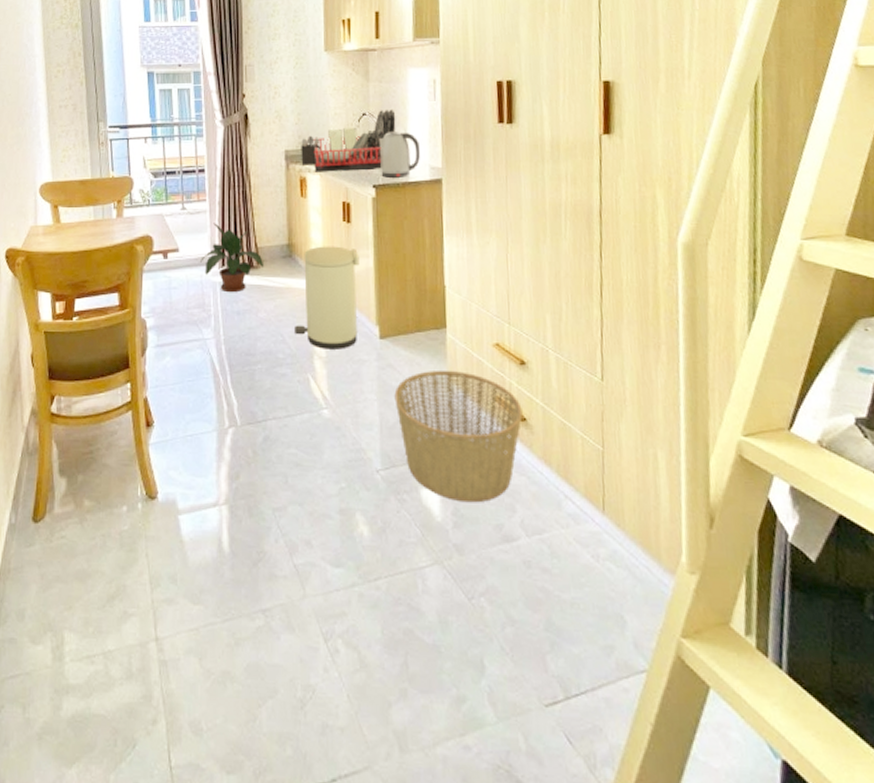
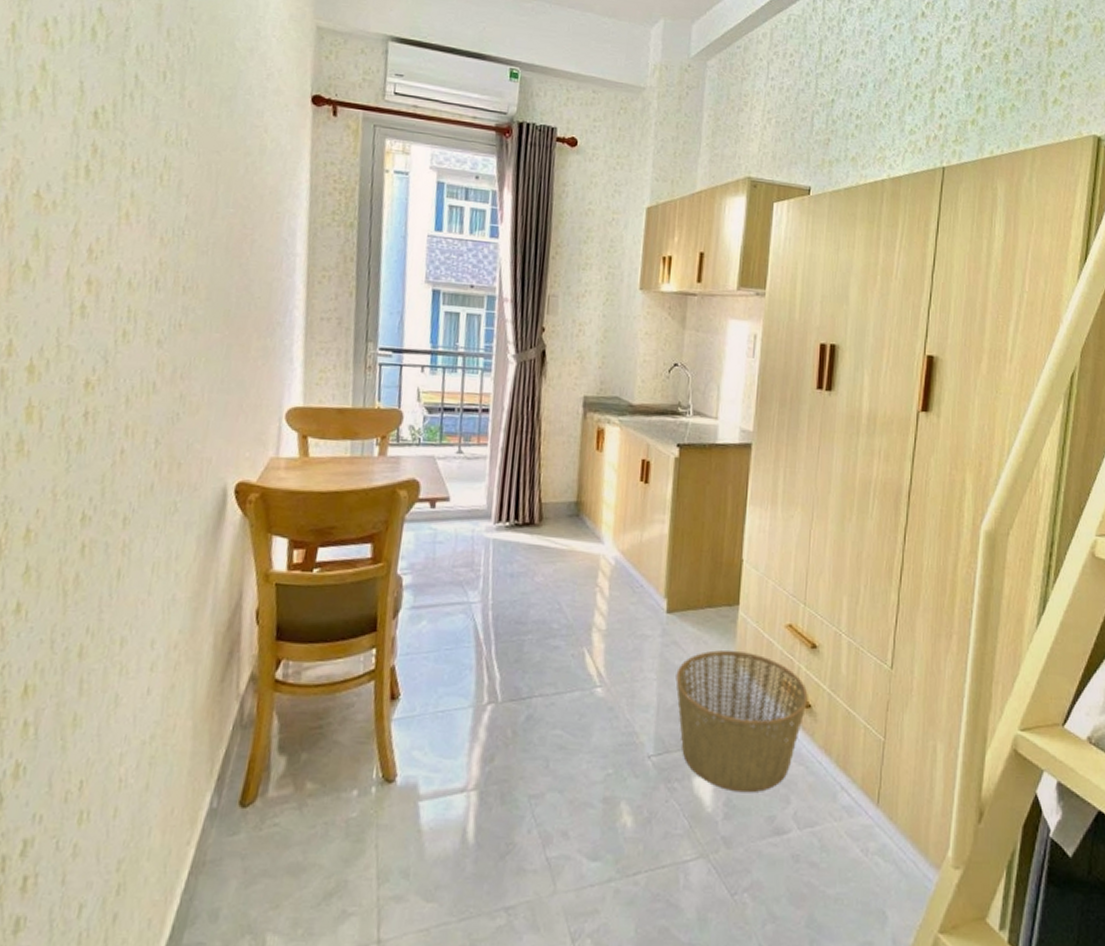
potted plant: present [200,223,265,293] -> none [474,471,547,553]
pedal bin: present [295,246,360,349] -> none [574,506,654,622]
dish rack: present [301,109,396,172] -> none [600,362,710,427]
kettle: present [378,132,420,178] -> none [687,387,732,439]

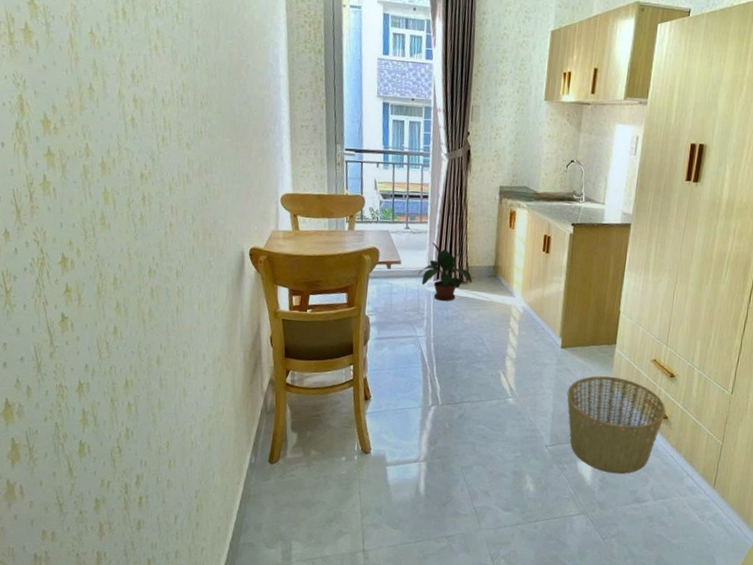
potted plant: none [474,471,547,553] -> present [419,242,473,302]

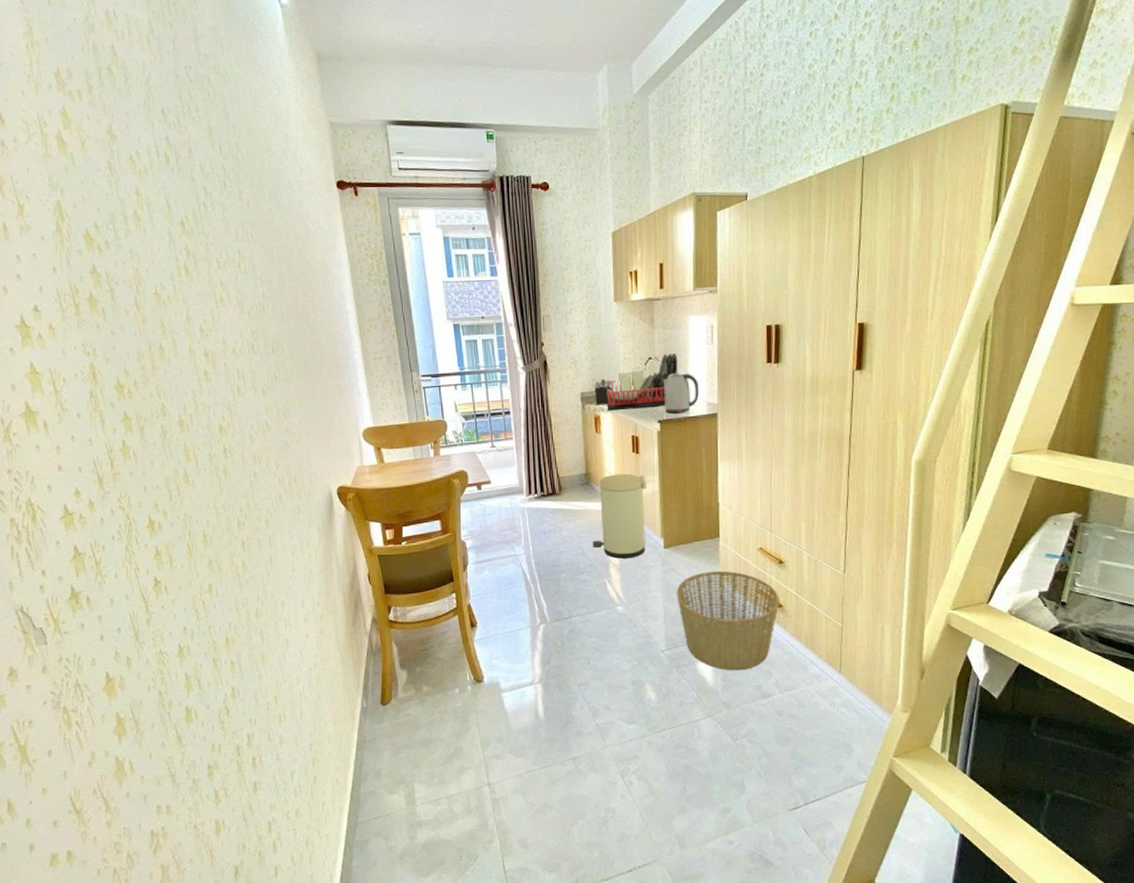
potted plant: present [419,242,473,302] -> none [510,458,566,516]
pedal bin: none [492,270,553,354] -> present [593,473,647,559]
dish rack: none [513,159,600,211] -> present [595,353,678,411]
kettle: none [580,179,616,220] -> present [663,373,699,414]

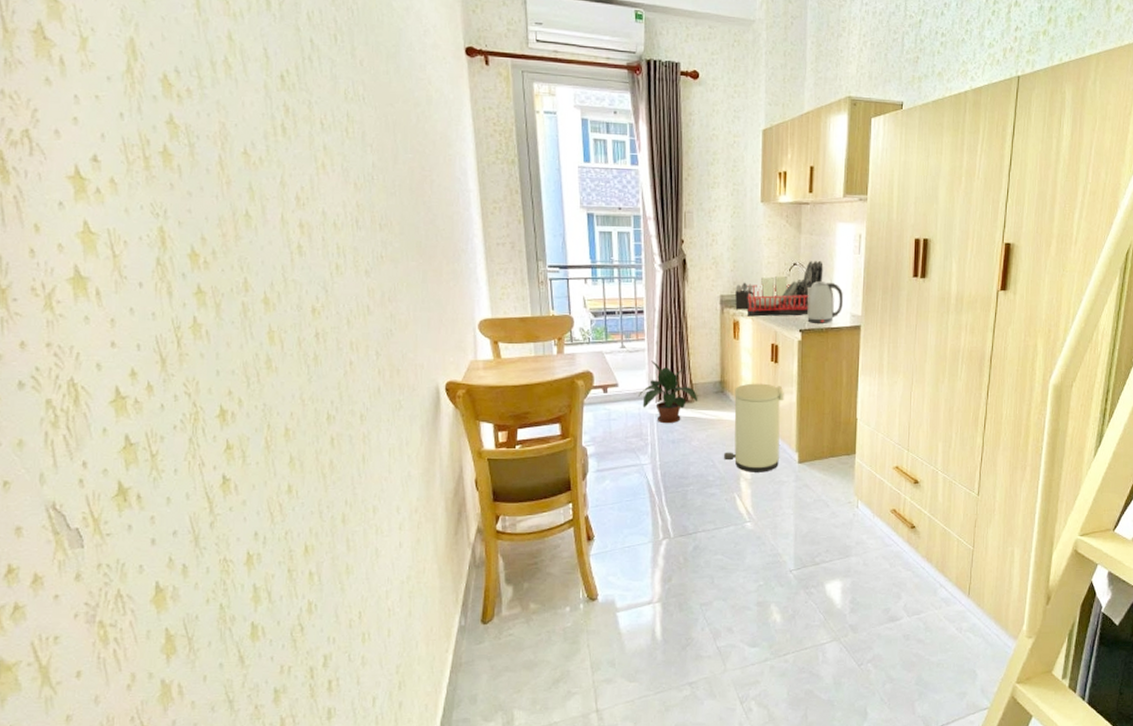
potted plant: none [510,458,566,516] -> present [639,361,698,424]
basket: present [676,570,780,671] -> none [808,488,913,593]

